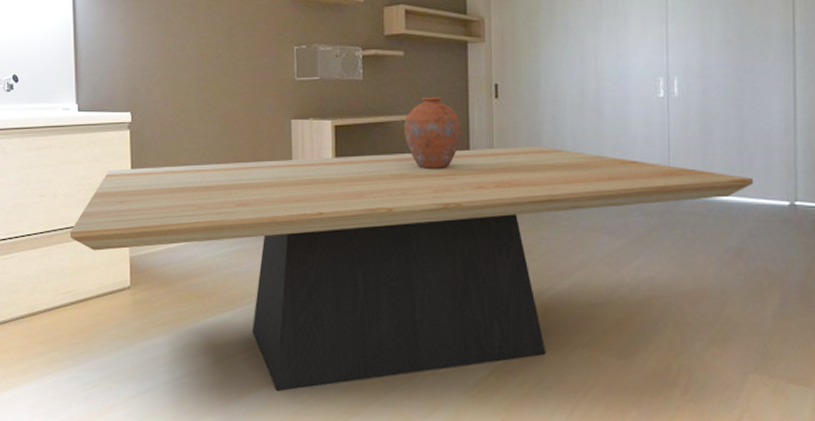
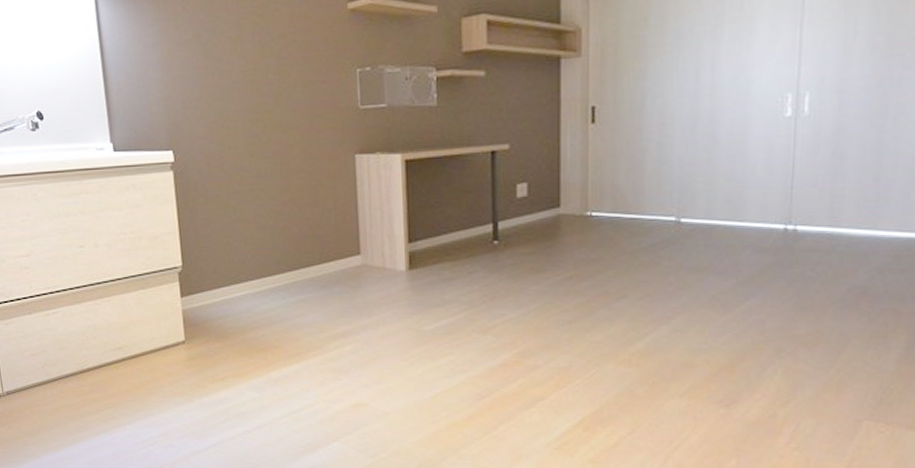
dining table: present [70,146,754,392] -> none [115,177,890,446]
vase: present [404,96,462,169] -> none [485,123,551,207]

